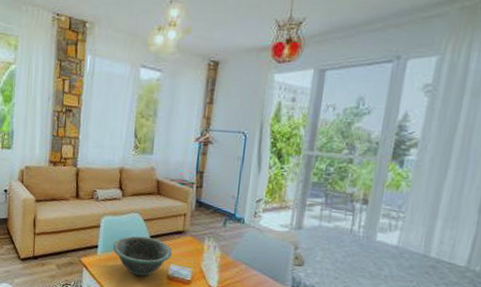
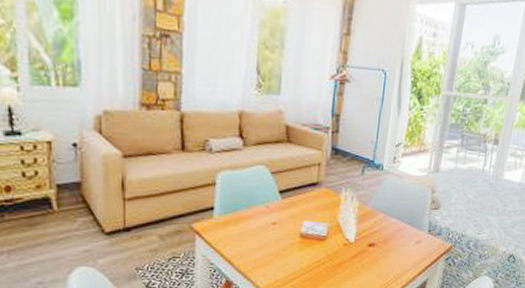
decorative bowl: present [112,235,173,277] -> none [232,192,306,238]

